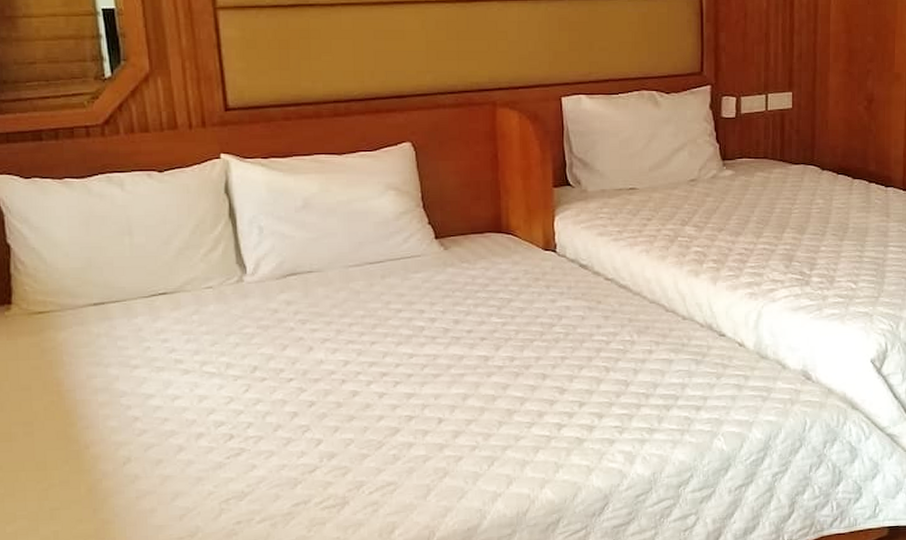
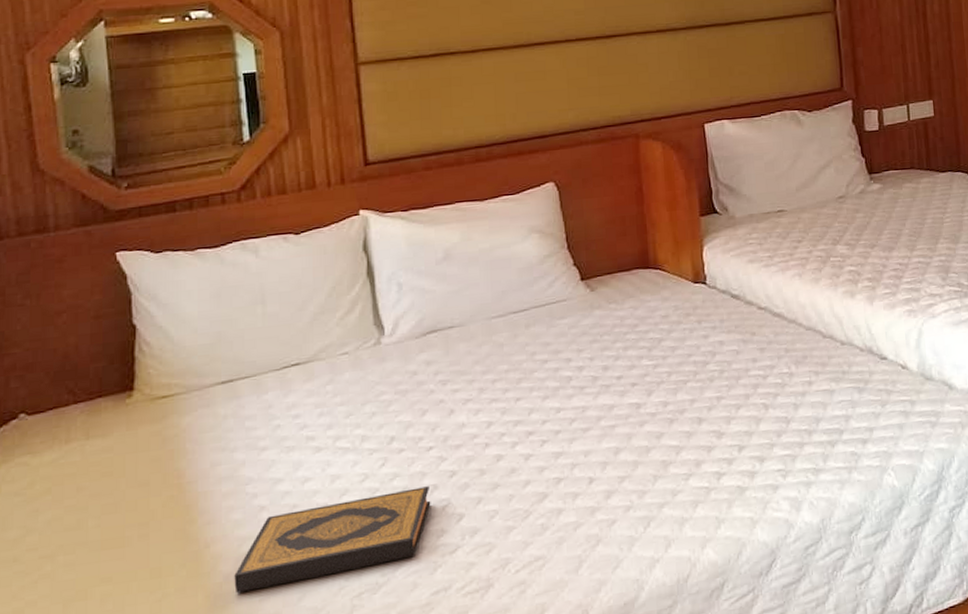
hardback book: none [113,413,292,489] -> present [234,486,431,593]

